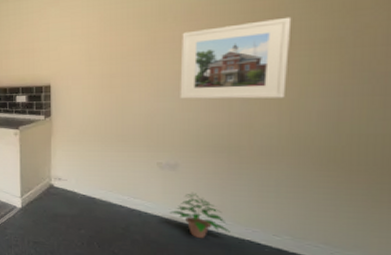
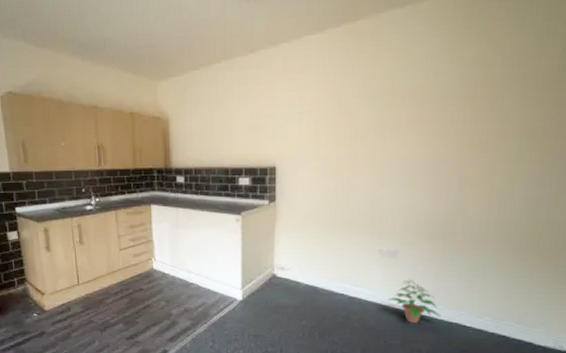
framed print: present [180,16,292,99] -> none [403,105,507,186]

